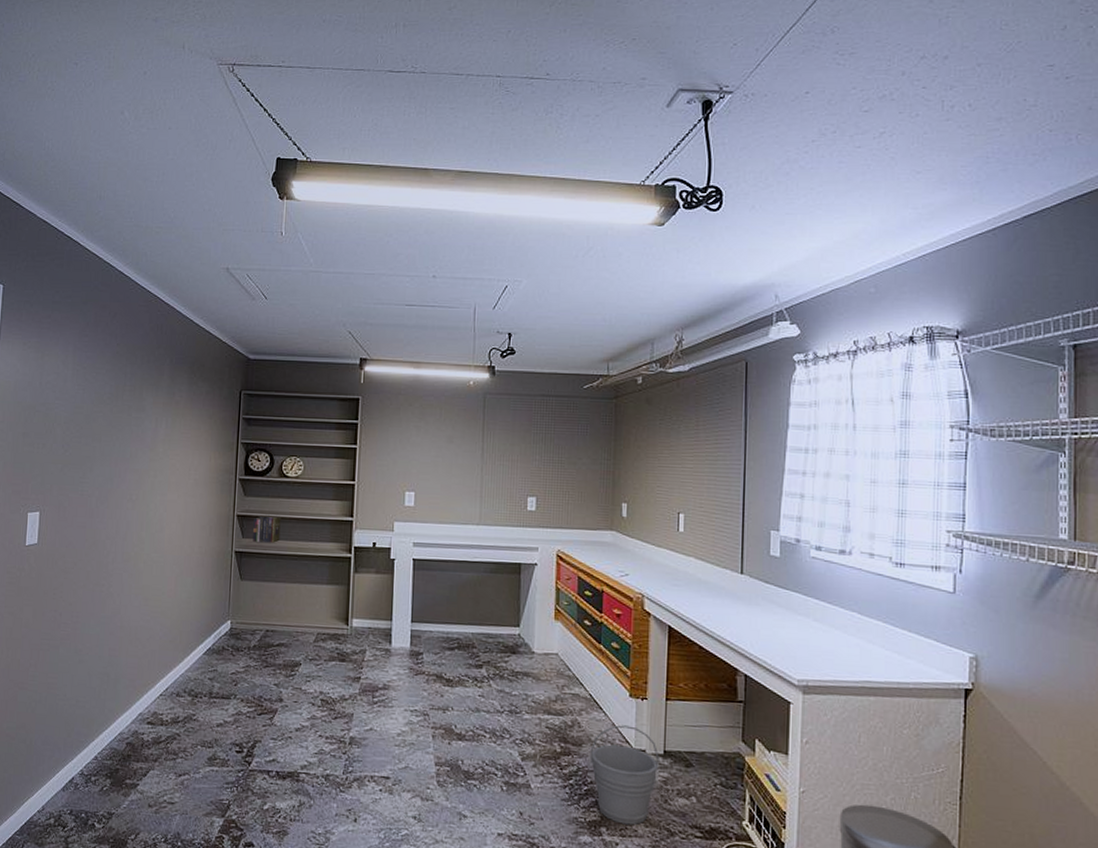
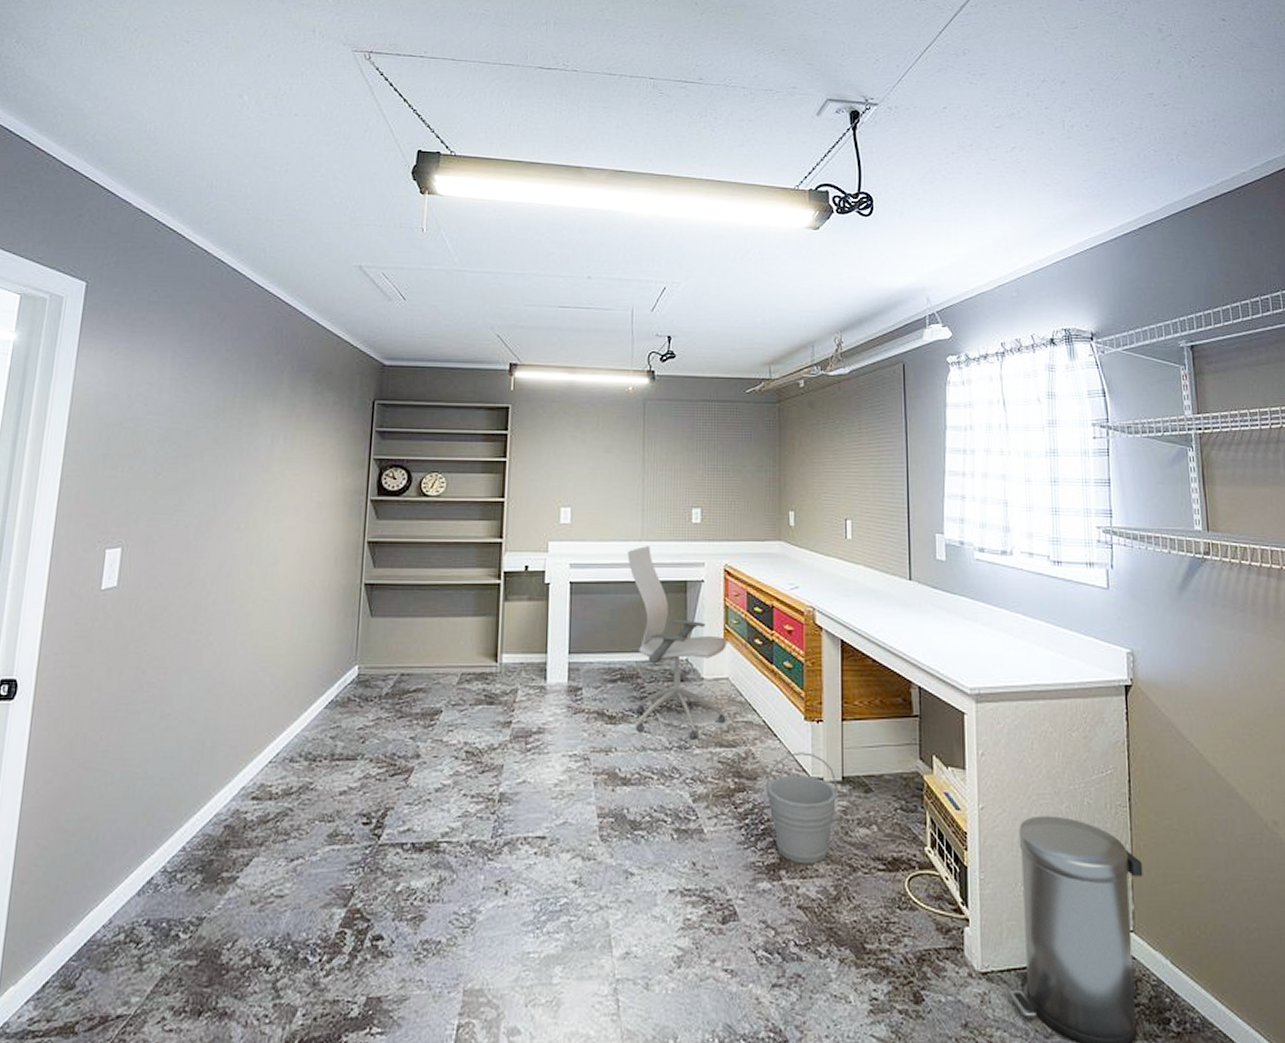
books: present [253,514,281,543] -> none [386,539,420,572]
office chair: none [466,530,557,706] -> present [627,546,727,740]

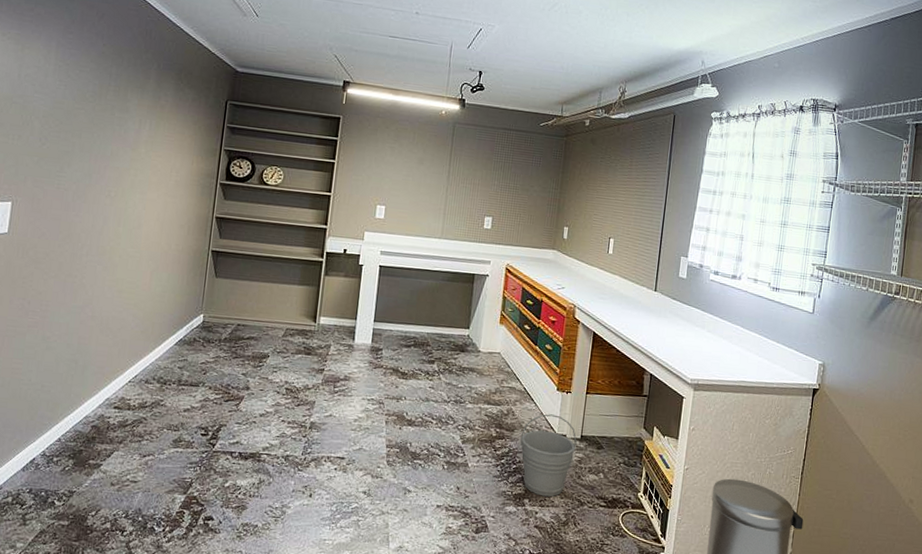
office chair: present [627,546,727,740] -> none [422,243,502,397]

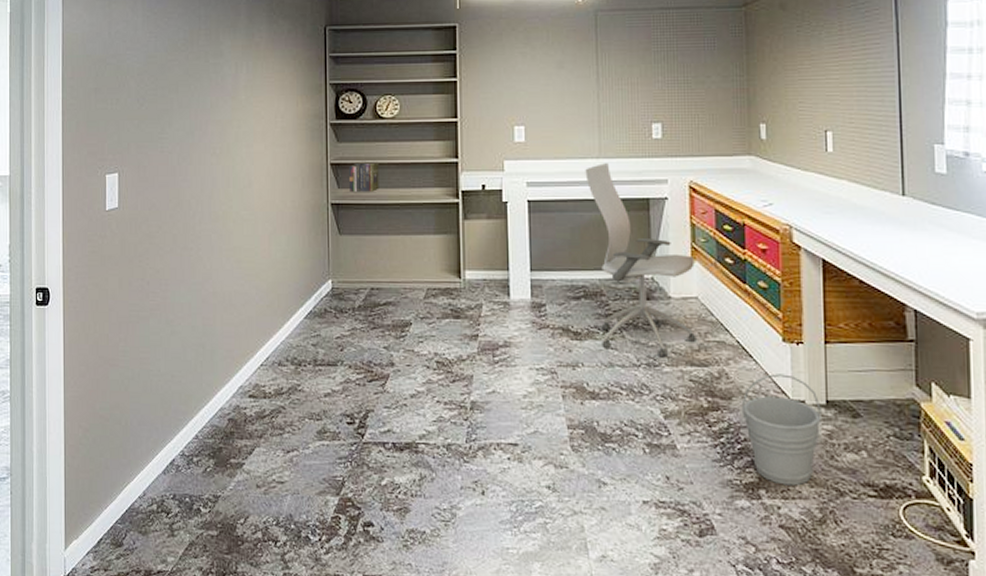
books: none [230,218,259,245] -> present [349,161,379,192]
office chair: none [422,243,502,397] -> present [585,163,696,358]

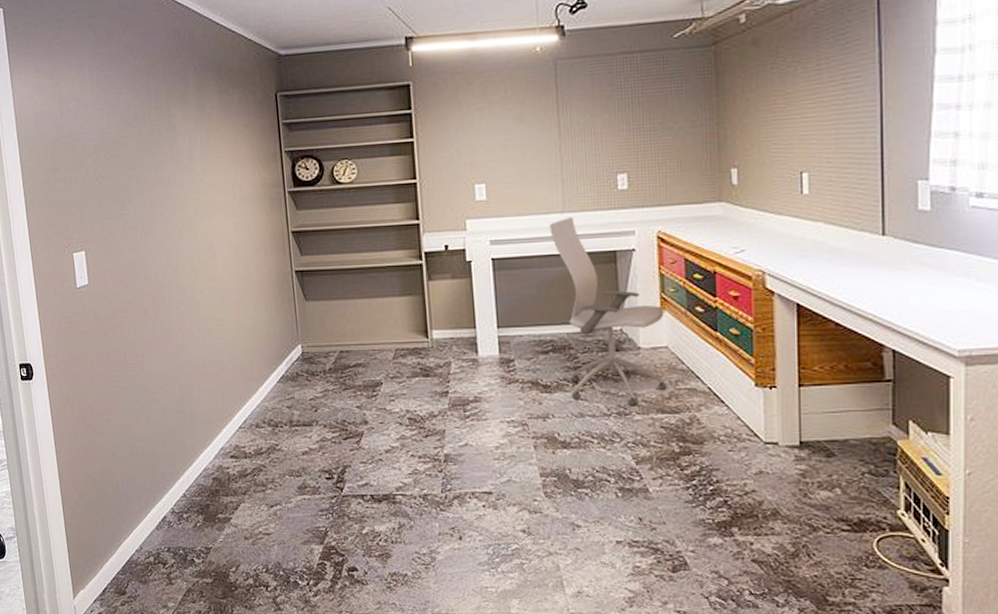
books: present [349,161,379,192] -> none [310,226,342,258]
bucket: present [741,374,821,486] -> none [713,418,795,523]

